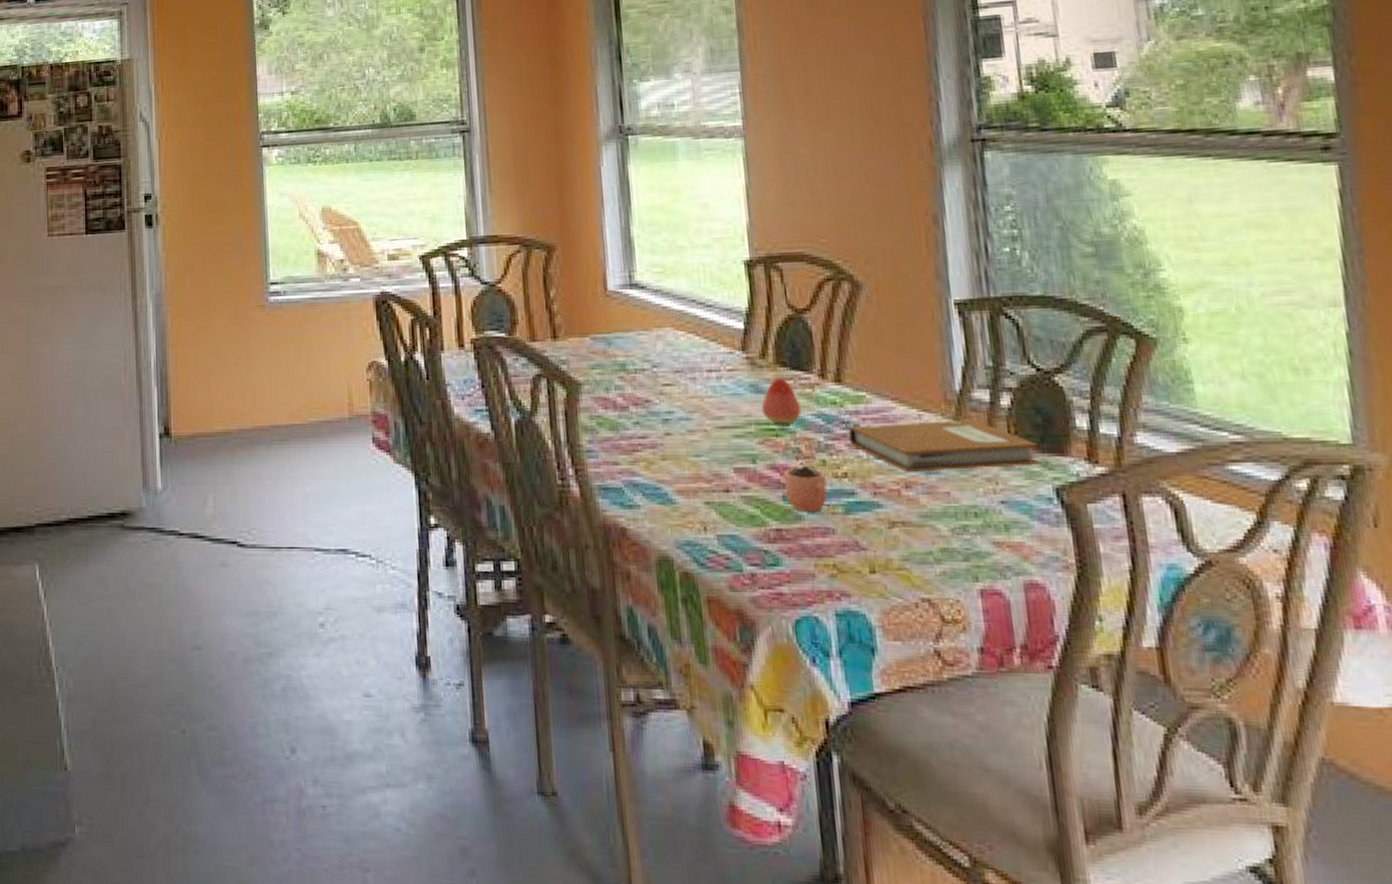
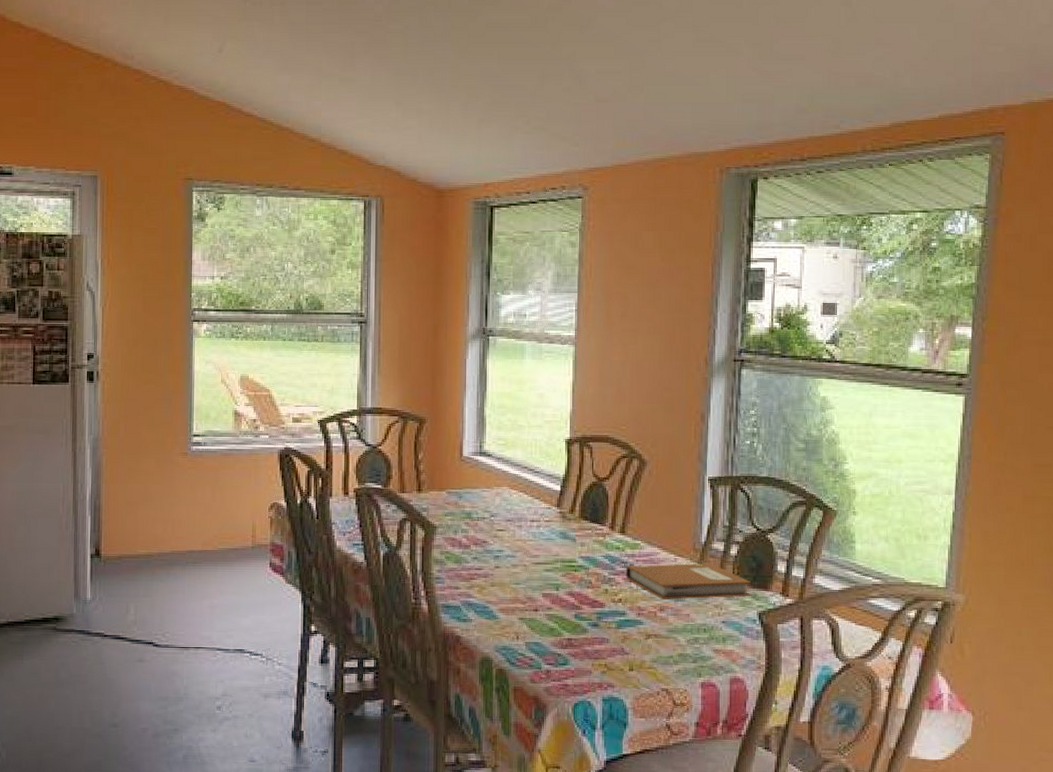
fruit: present [761,378,802,428] -> none [566,528,595,565]
cocoa: present [784,441,828,512] -> none [577,575,606,627]

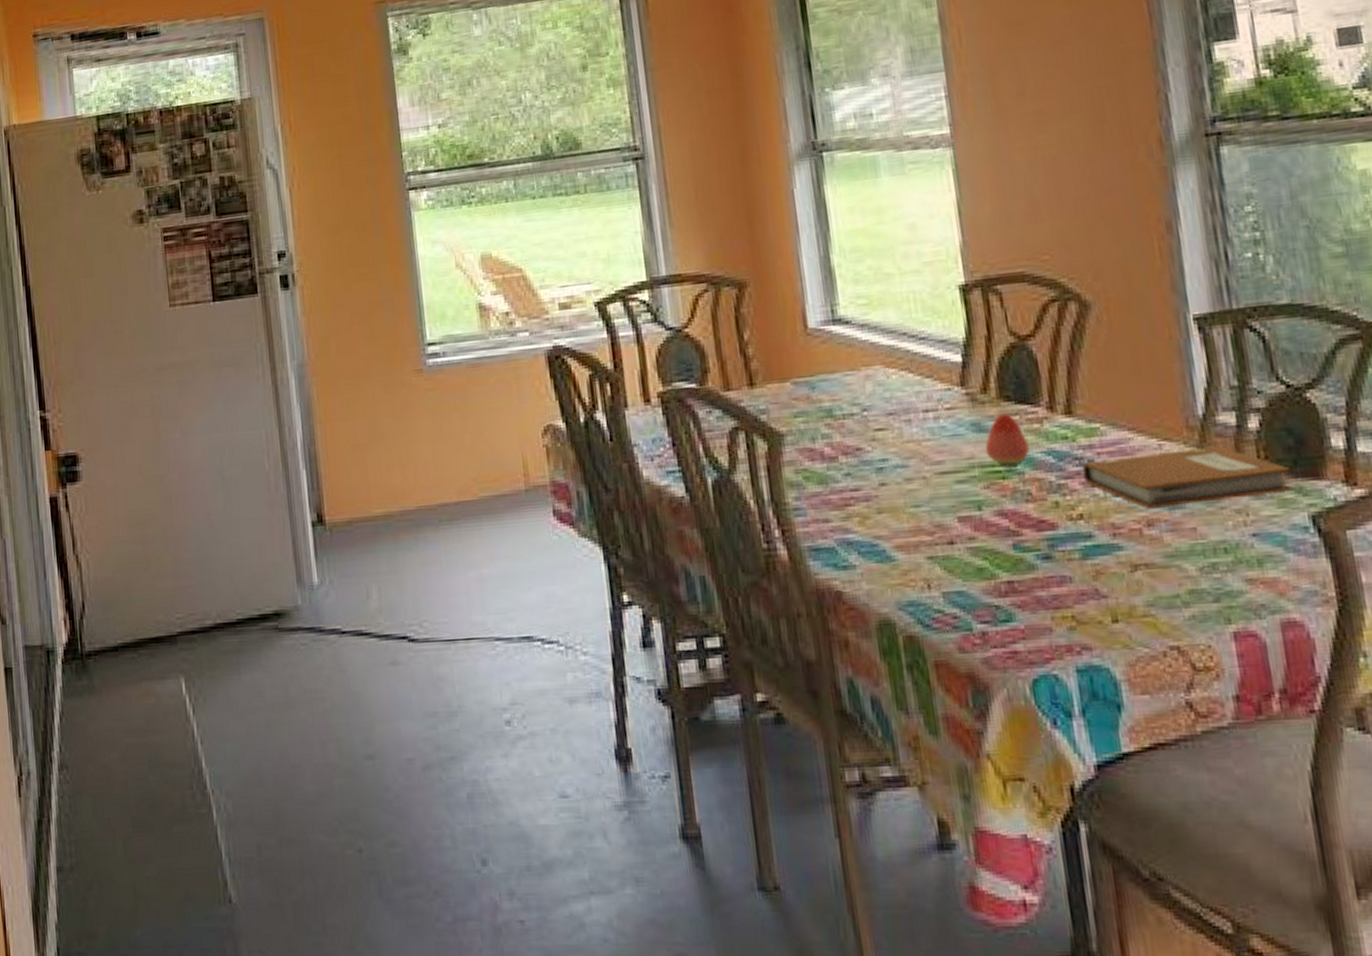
fruit: none [566,528,595,565] -> present [985,413,1030,469]

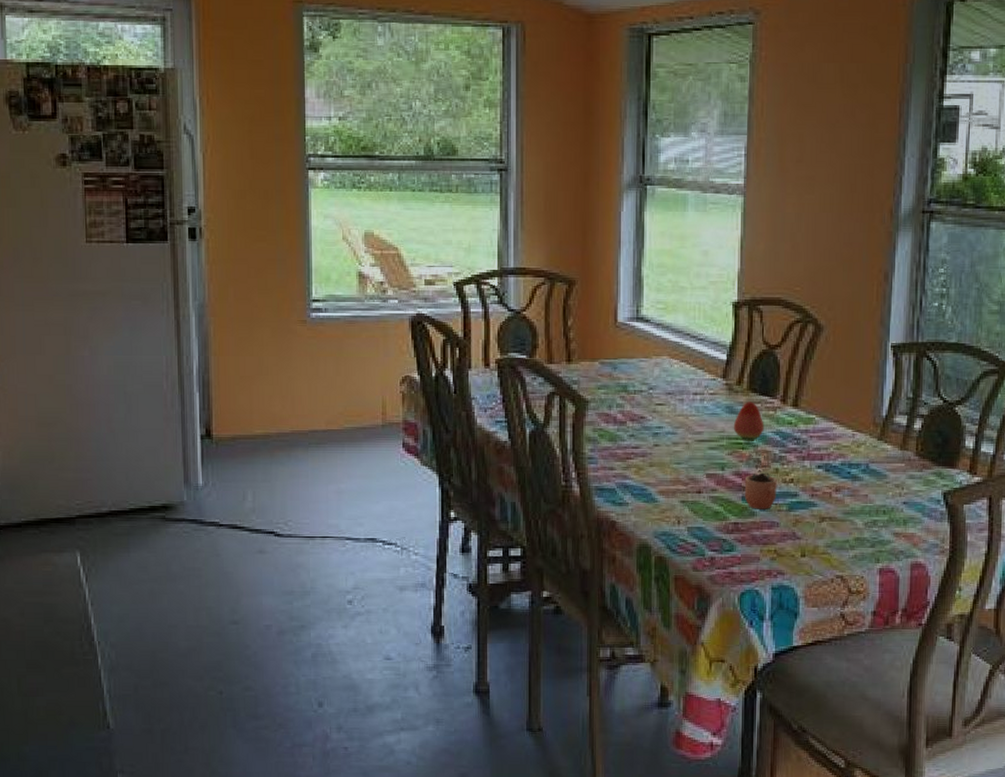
cocoa: none [1014,483,1063,561] -> present [744,453,777,509]
notebook: present [1082,447,1292,509] -> none [798,439,936,479]

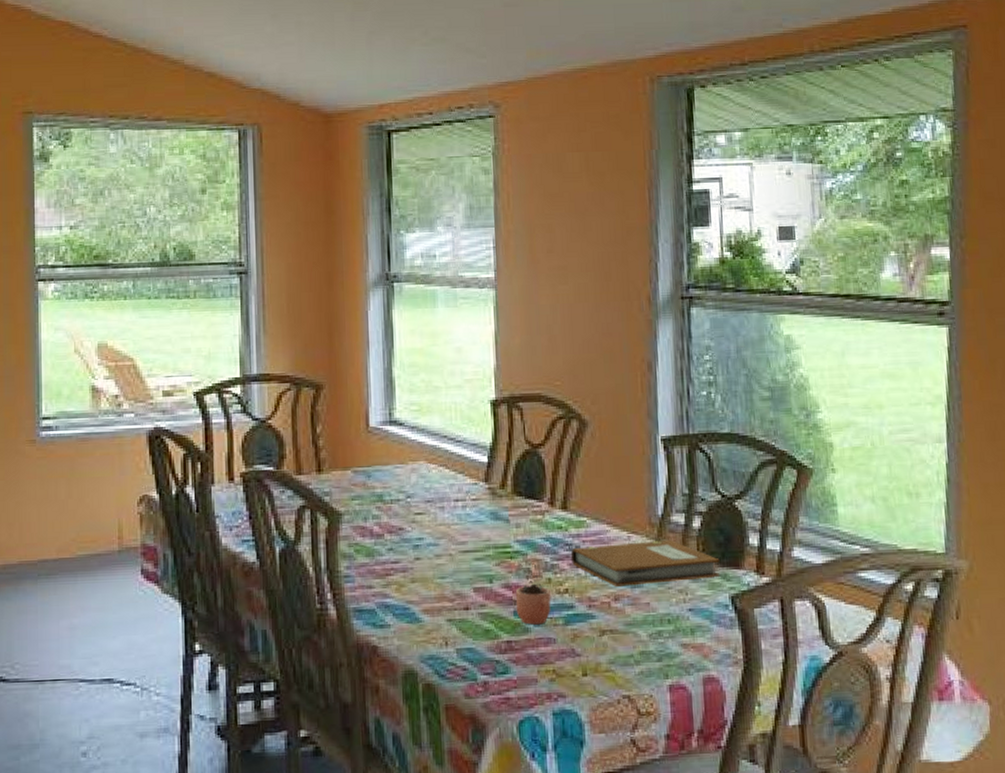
fruit: present [733,401,764,442] -> none [499,506,533,551]
notebook: none [798,439,936,479] -> present [570,540,720,587]

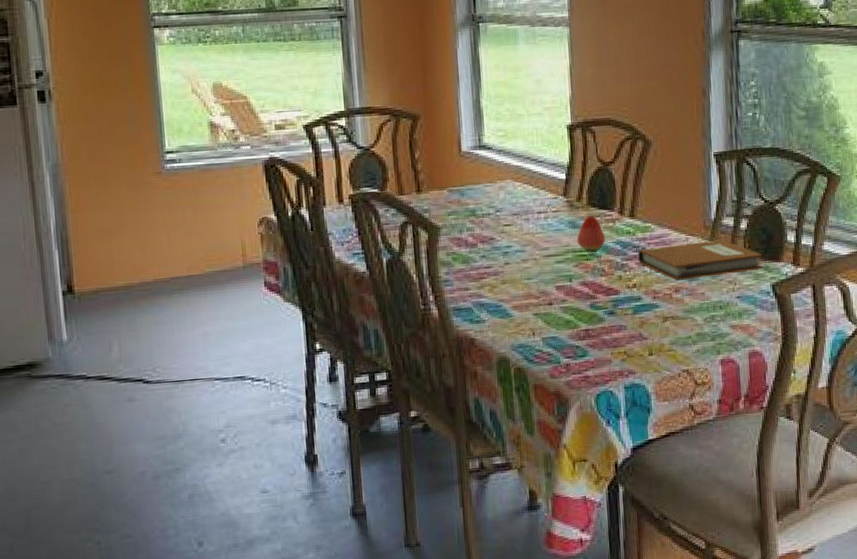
fruit: none [499,506,533,551] -> present [577,216,606,254]
cocoa: present [516,562,551,625] -> none [592,263,622,315]

